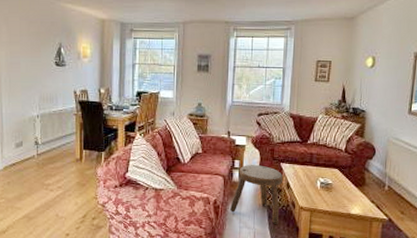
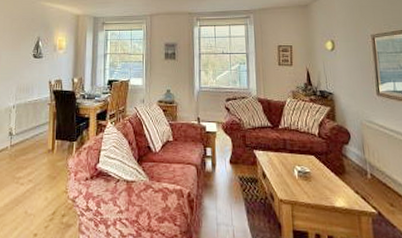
stool: present [230,165,284,224] -> none [205,153,259,220]

